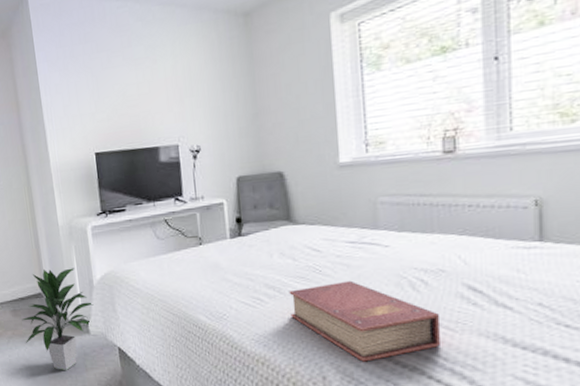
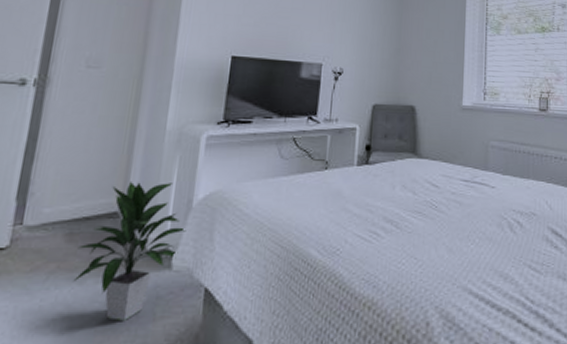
book: present [289,280,441,362] -> none [404,218,530,305]

